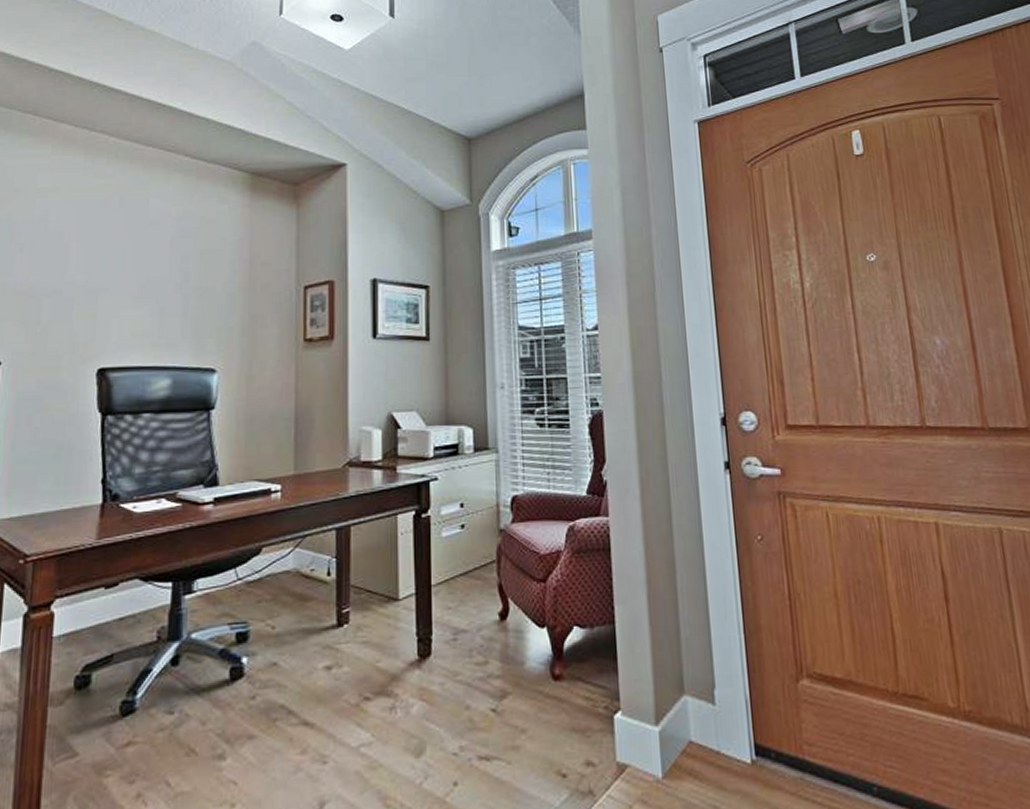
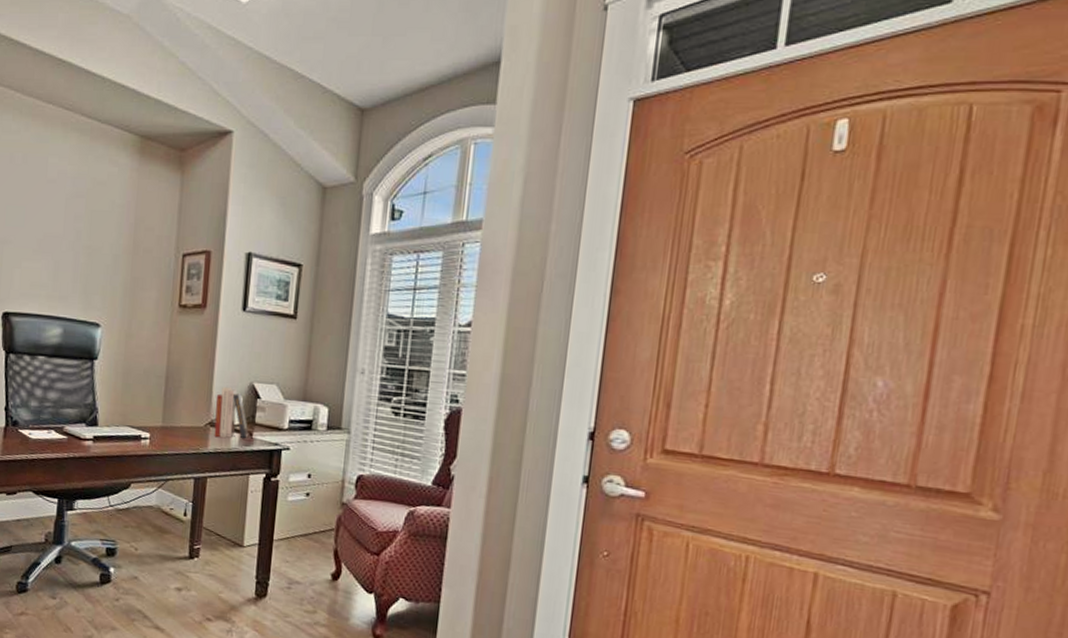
books: none [352,421,392,478] -> present [214,387,249,440]

